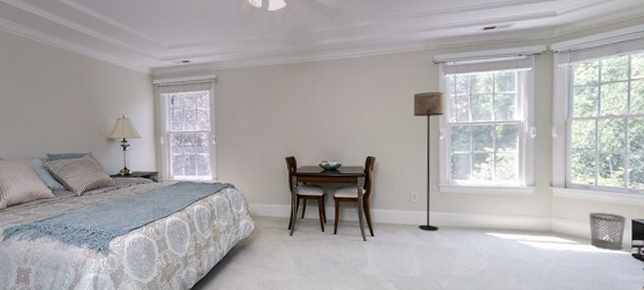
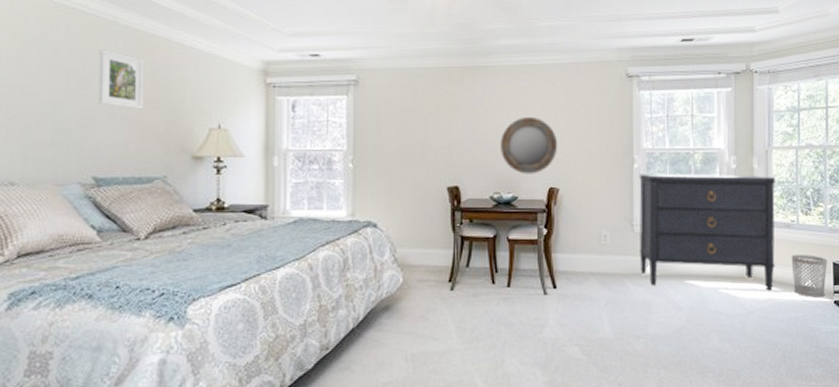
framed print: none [46,66,75,107] -> present [98,49,145,109]
home mirror: none [327,101,374,147] -> present [501,117,558,174]
floor lamp: present [413,92,444,231] -> none [604,111,639,281]
dresser: none [444,143,575,243] -> present [639,174,776,291]

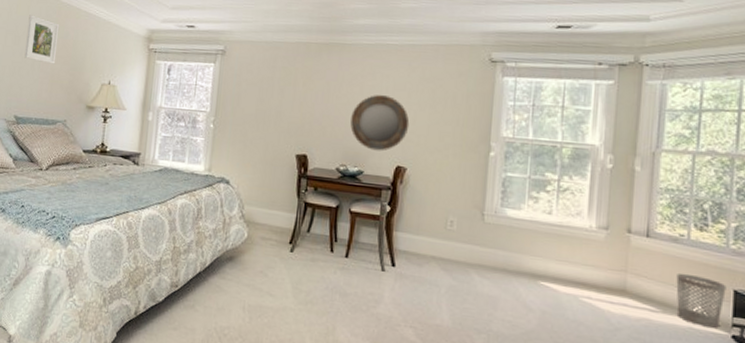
dresser: present [639,174,776,291] -> none [488,162,663,310]

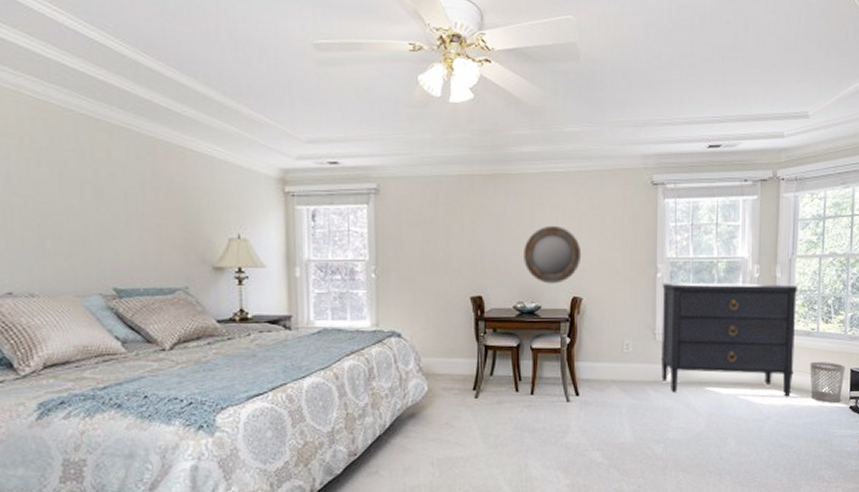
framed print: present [24,15,60,64] -> none [111,157,161,219]
dresser: none [488,162,663,310] -> present [660,283,798,397]

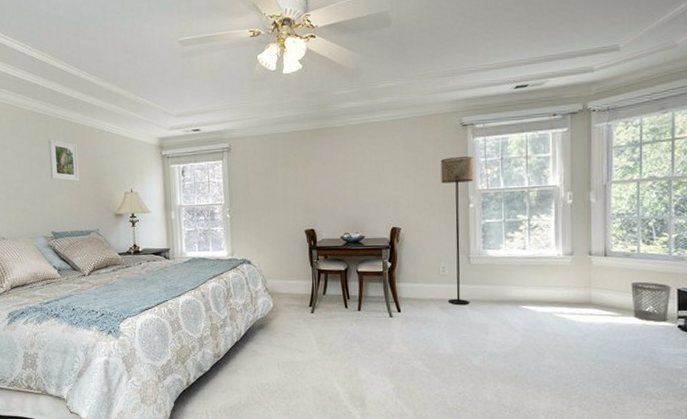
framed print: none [111,157,161,219] -> present [48,139,80,181]
home mirror: present [524,226,582,284] -> none [348,168,399,217]
floor lamp: none [628,220,663,388] -> present [440,156,474,306]
dresser: present [660,283,798,397] -> none [475,209,615,315]

